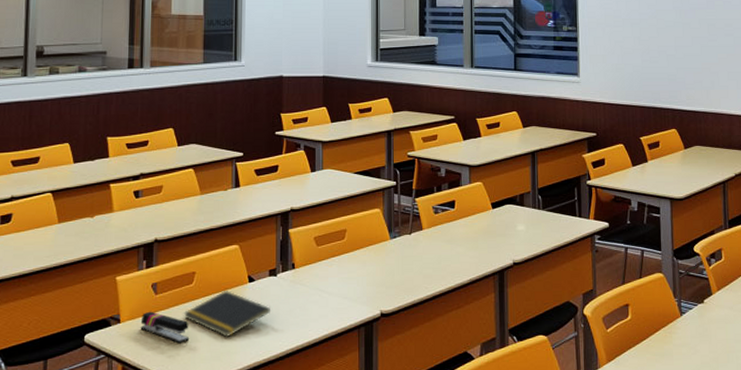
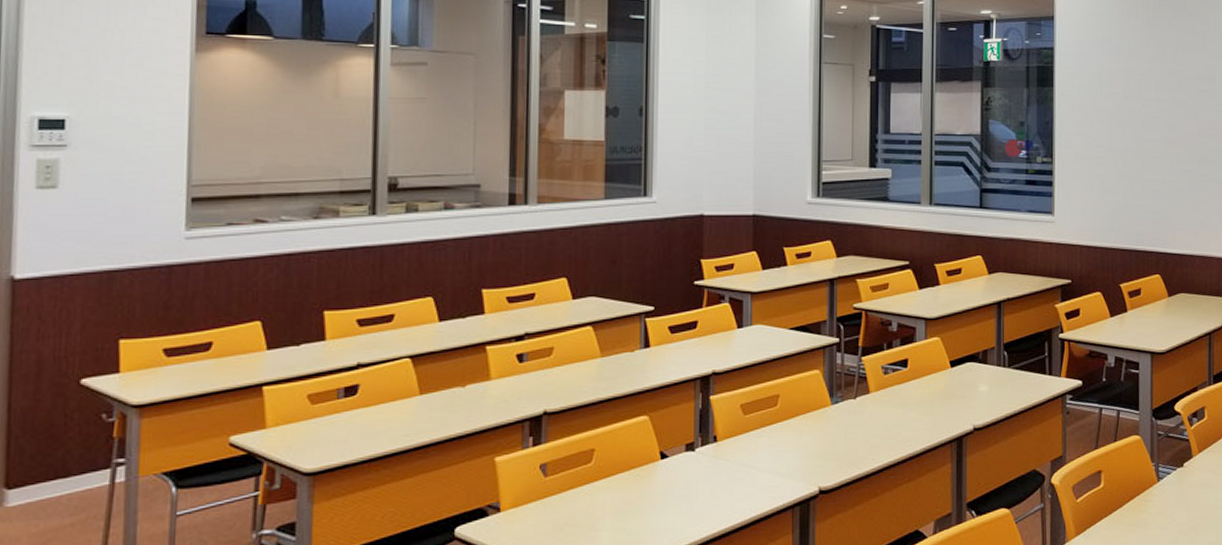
stapler: present [140,311,190,344] -> none [526,496,588,534]
notepad: present [183,291,271,337] -> none [579,470,688,524]

